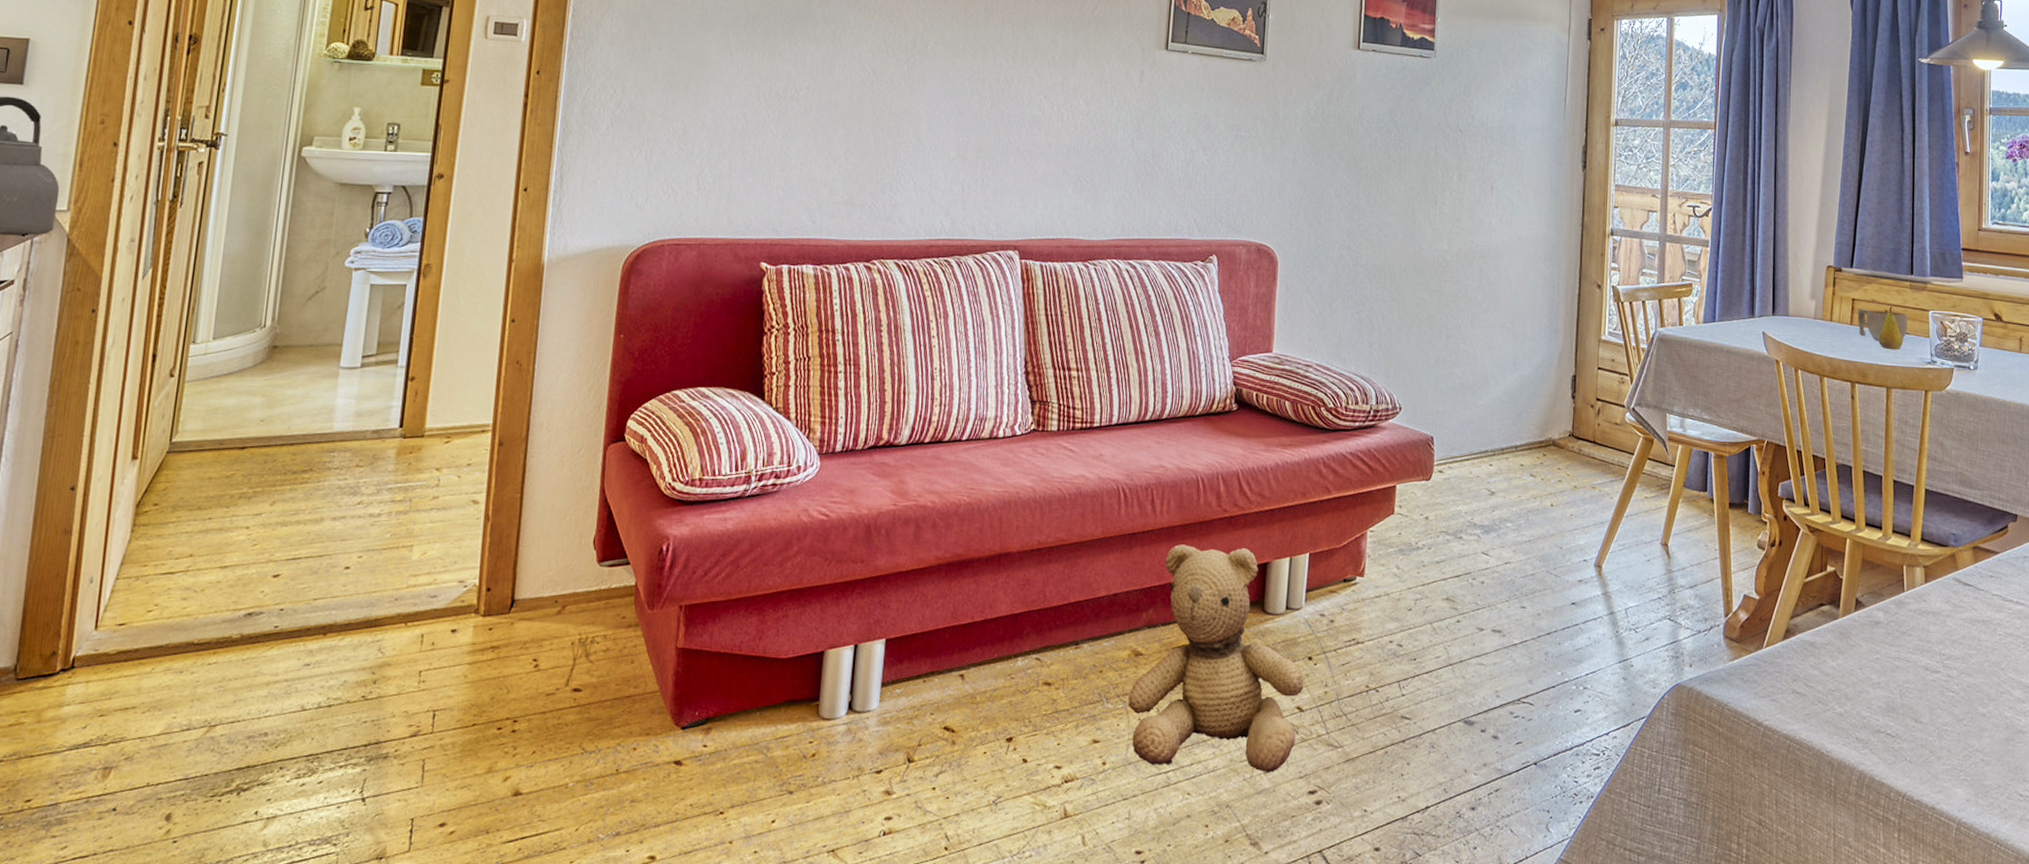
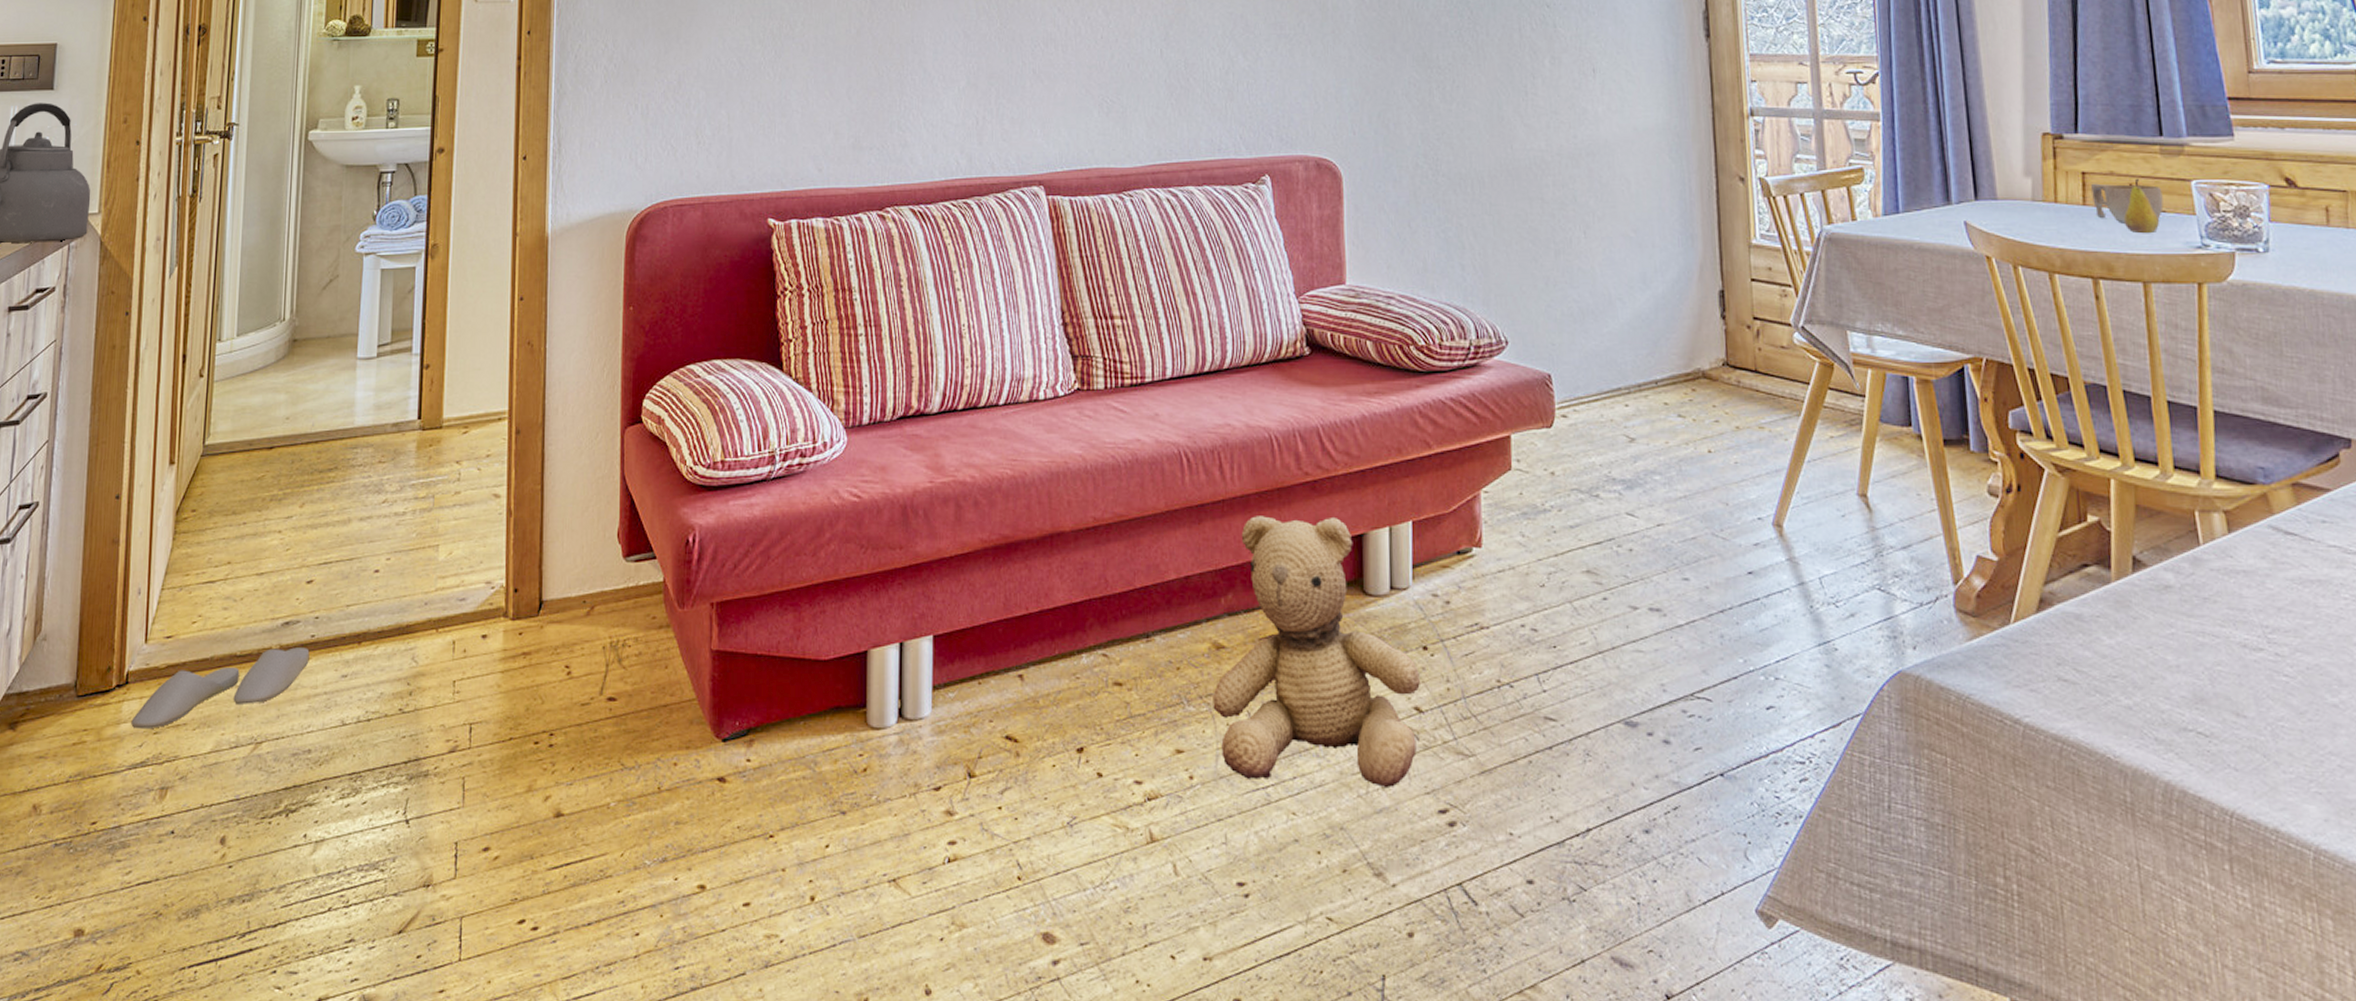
slippers: none [75,637,272,712] -> present [131,647,310,730]

